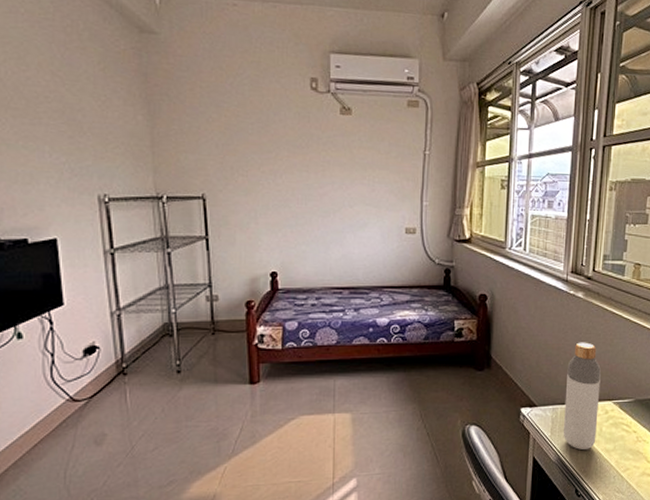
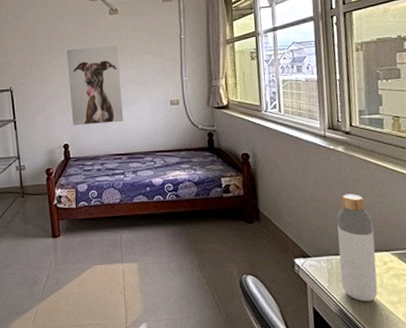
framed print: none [281,152,349,250] -> present [66,45,124,126]

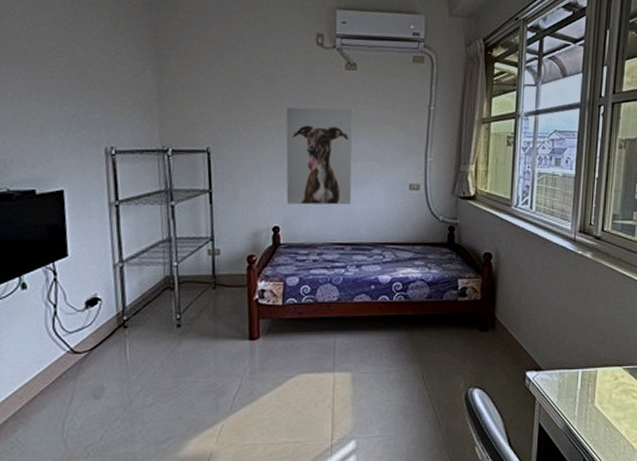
bottle: present [336,194,378,302] -> none [570,304,610,418]

